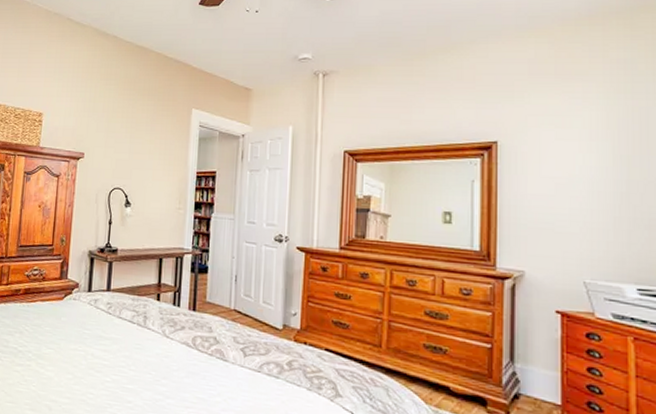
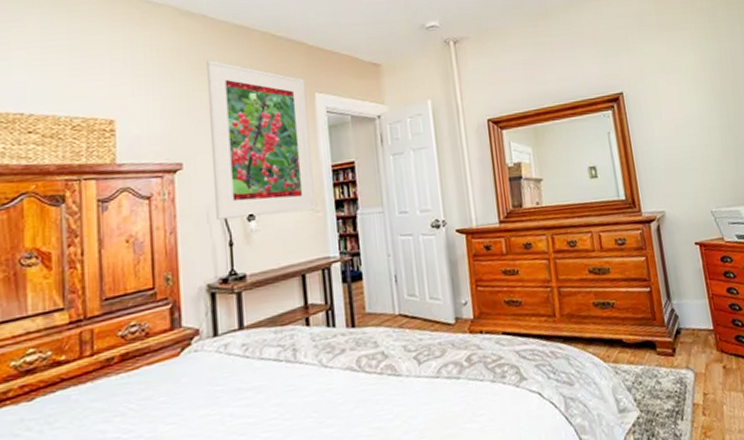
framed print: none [103,73,185,207] -> present [207,60,316,220]

